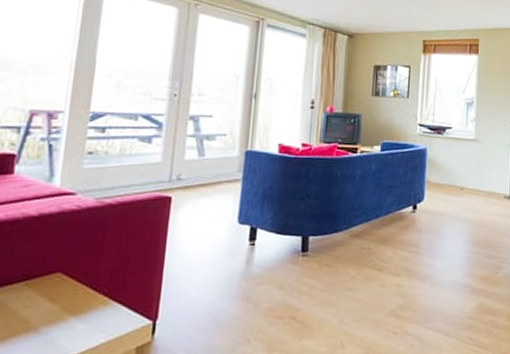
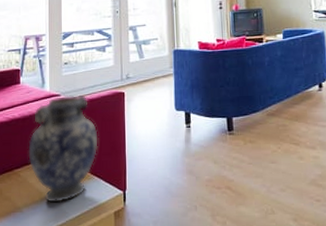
decorative vase: none [13,195,127,336] -> present [28,94,98,203]

